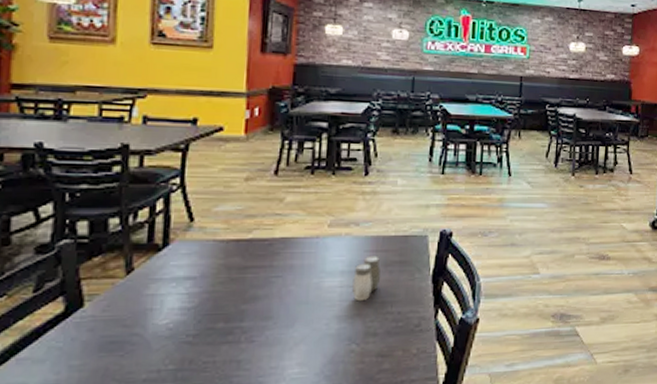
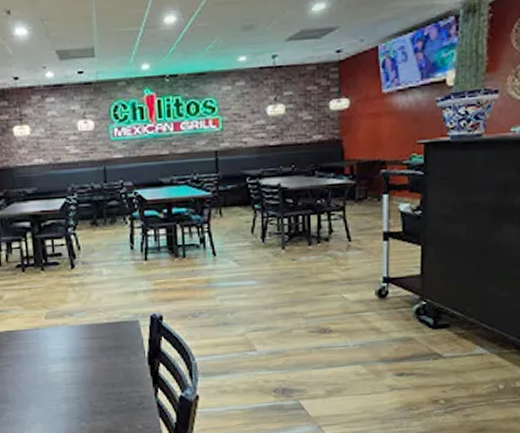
salt and pepper shaker: present [352,255,380,302] -> none [74,342,99,384]

